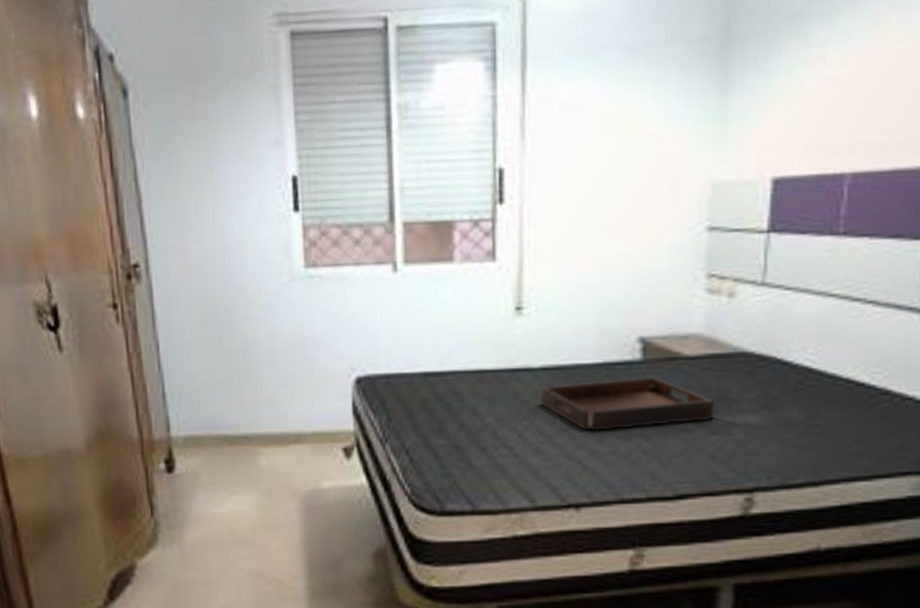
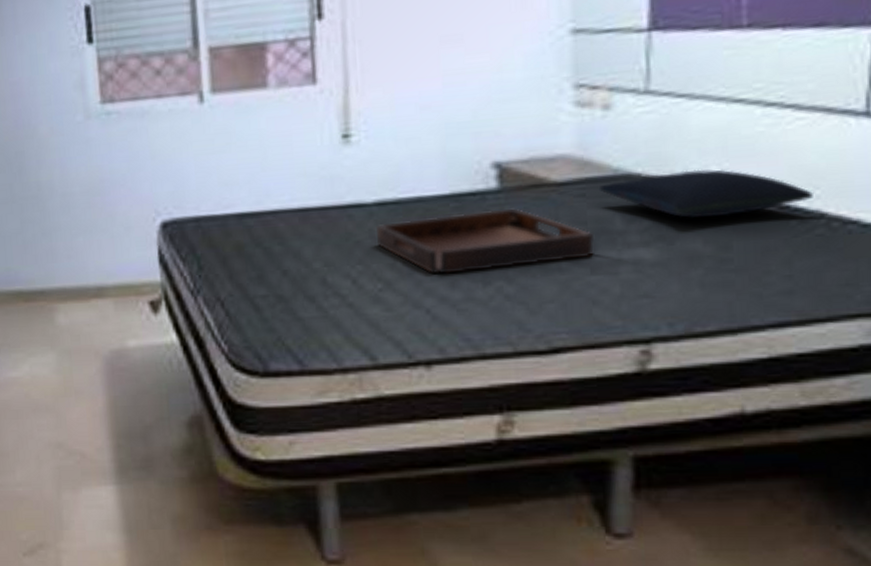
pillow: none [721,350,882,391] -> present [598,169,813,219]

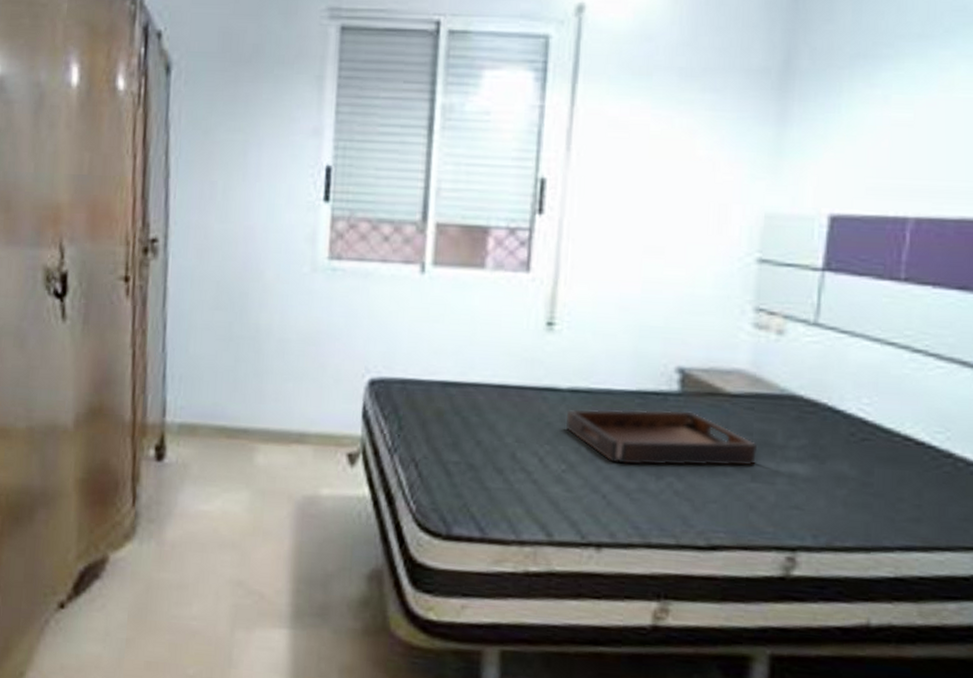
pillow: present [598,169,813,219] -> none [766,398,945,445]

